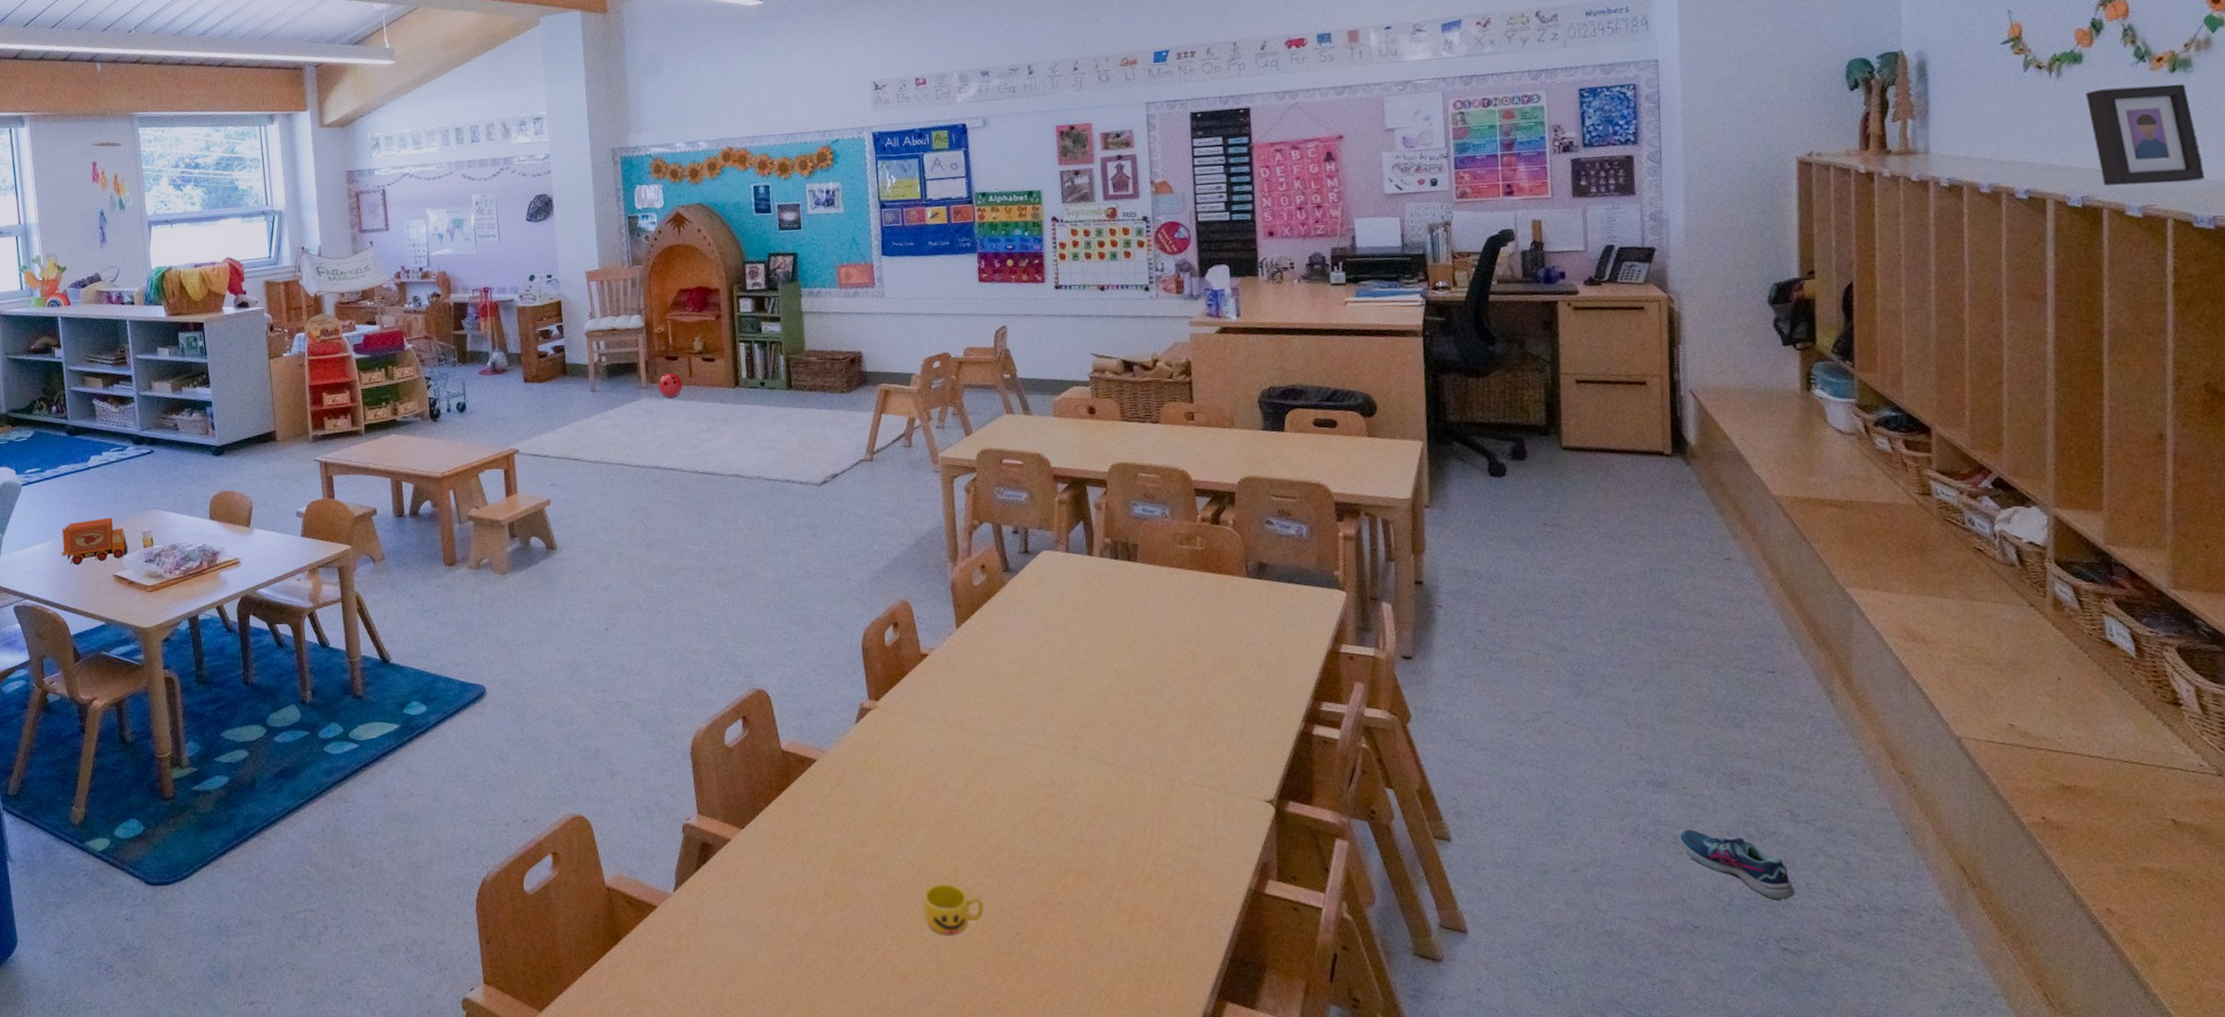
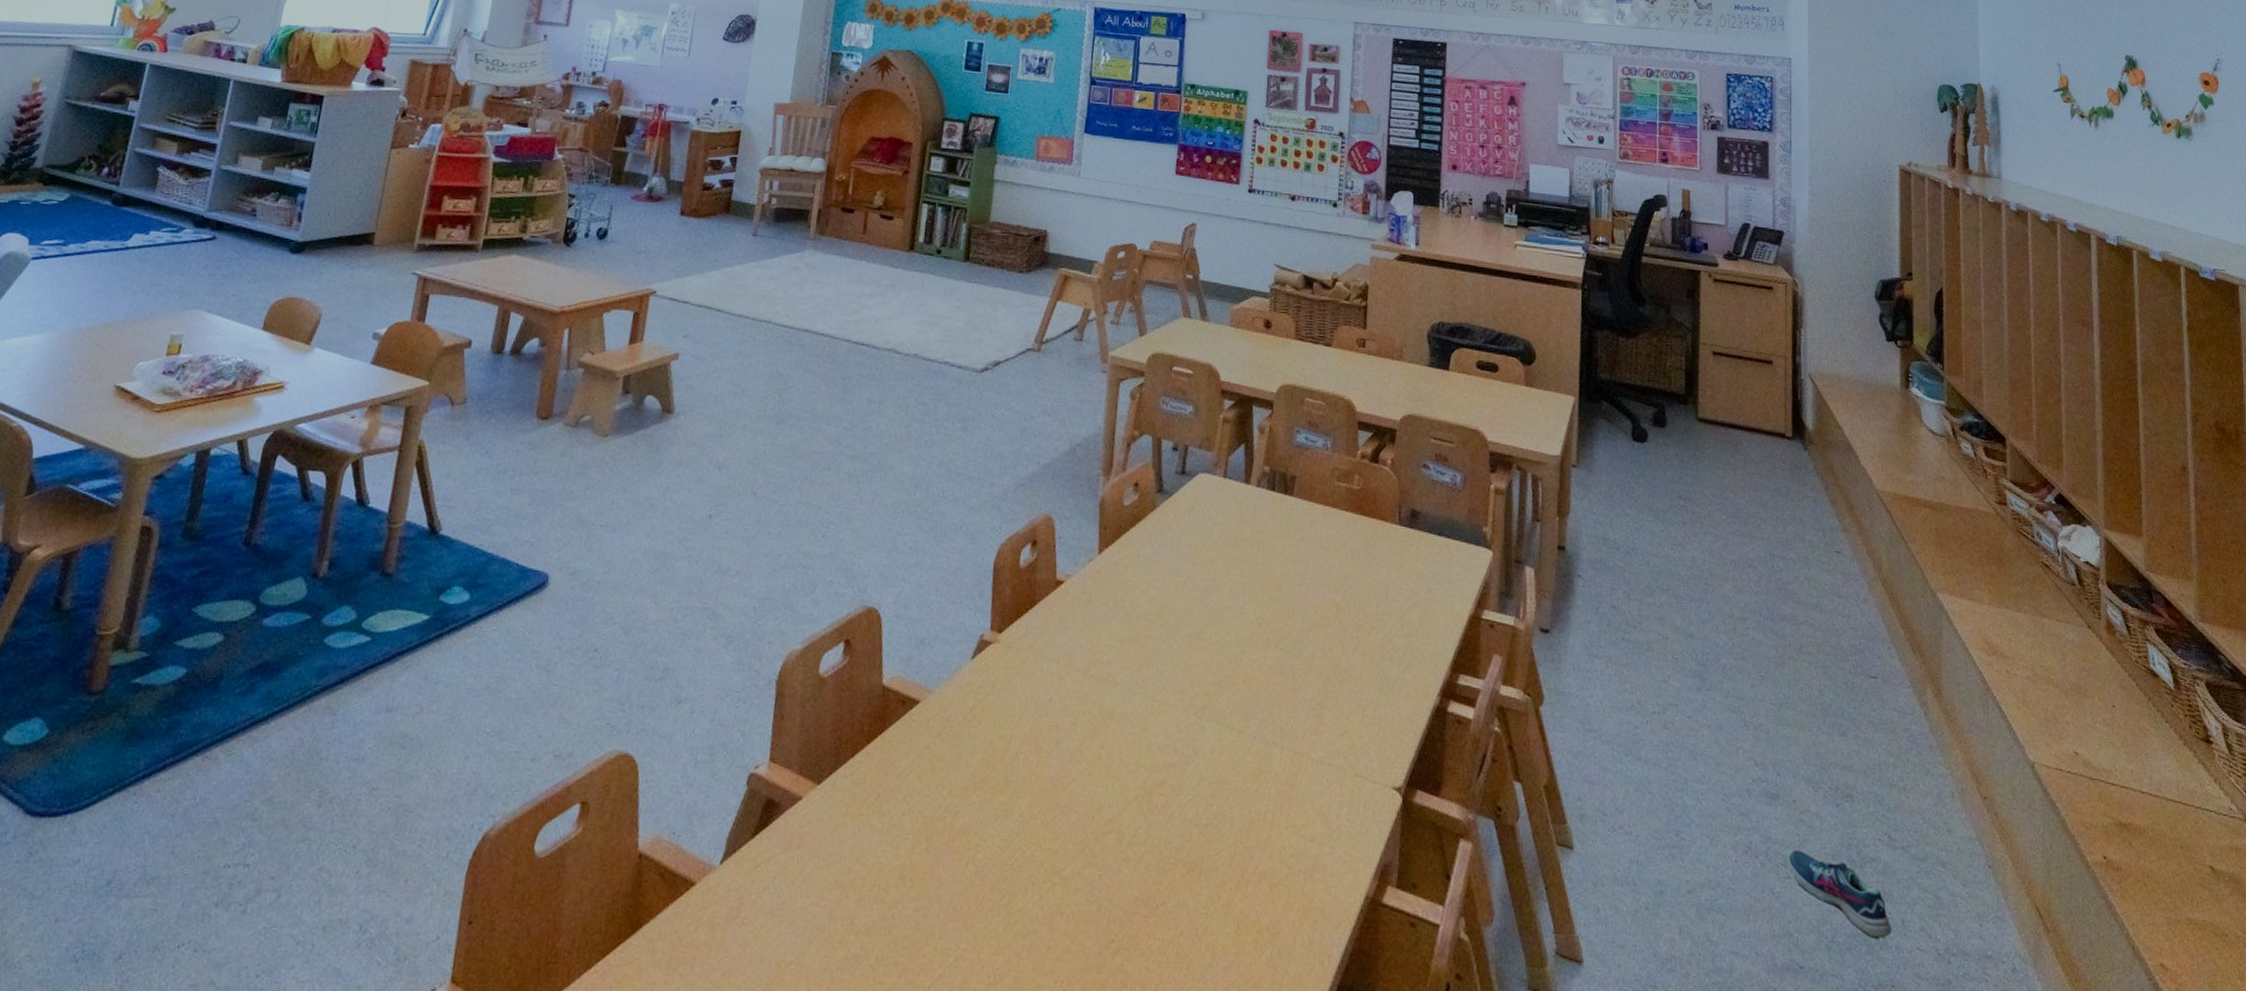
toy truck: present [62,517,128,565] -> none [55,312,148,367]
ball: present [658,372,684,398] -> none [826,225,855,255]
cup: present [923,883,984,936] -> none [1010,870,1079,941]
picture frame: present [2086,83,2204,186] -> none [2117,143,2206,236]

